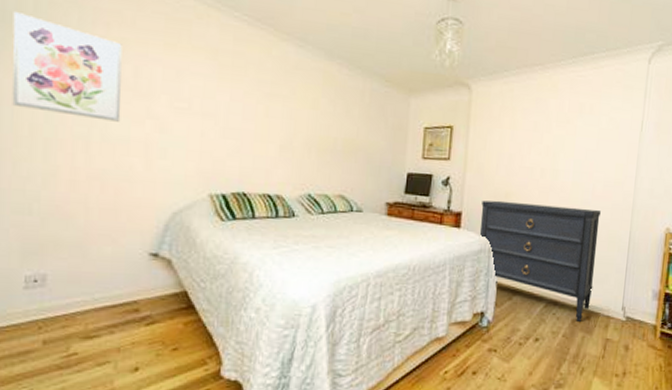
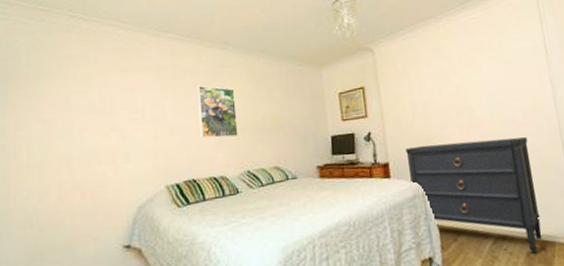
wall art: present [12,12,122,122] -> none [13,71,92,142]
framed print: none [258,84,307,154] -> present [197,85,238,138]

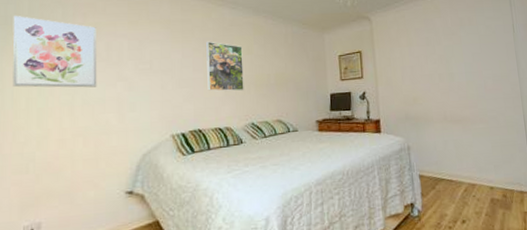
wall art: none [13,71,92,142] -> present [12,16,97,88]
dresser: present [405,137,542,254] -> none [395,101,504,200]

